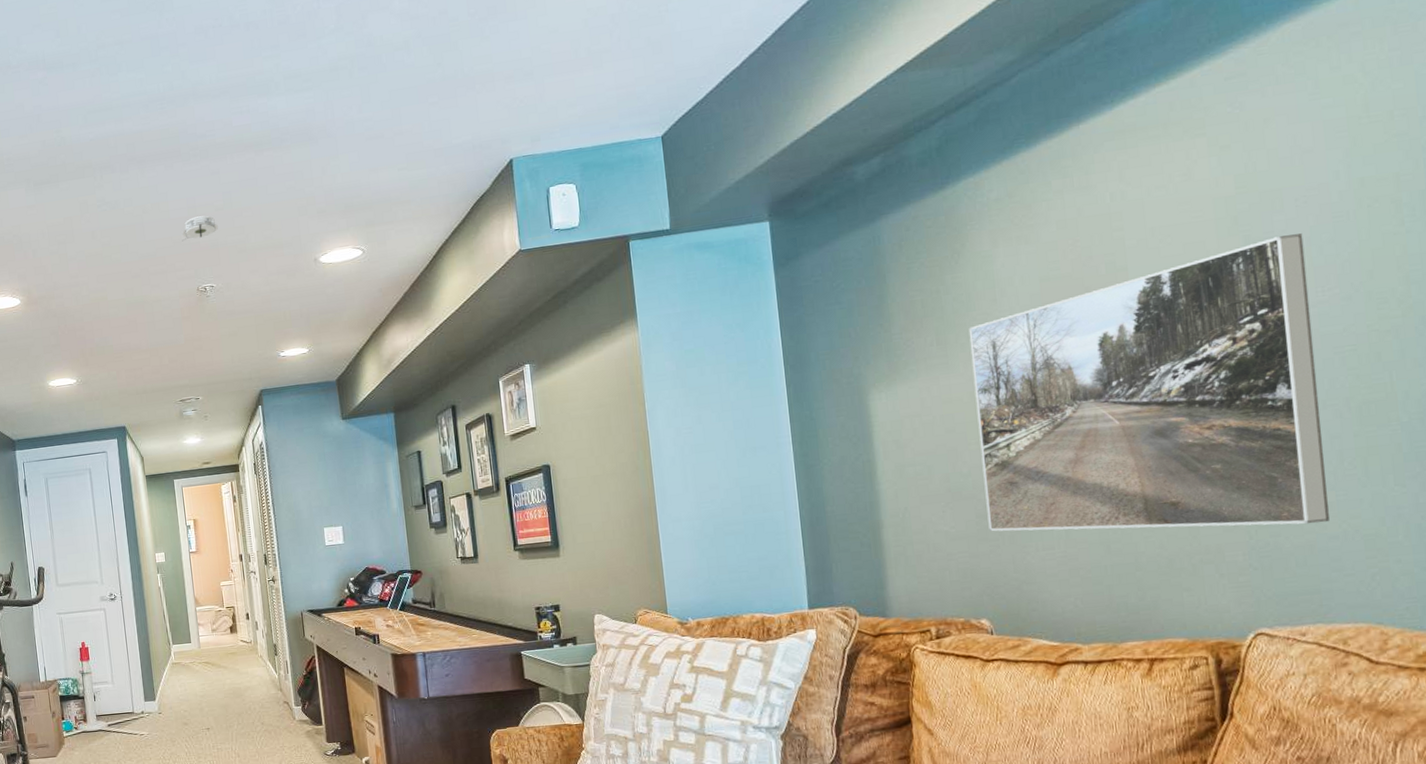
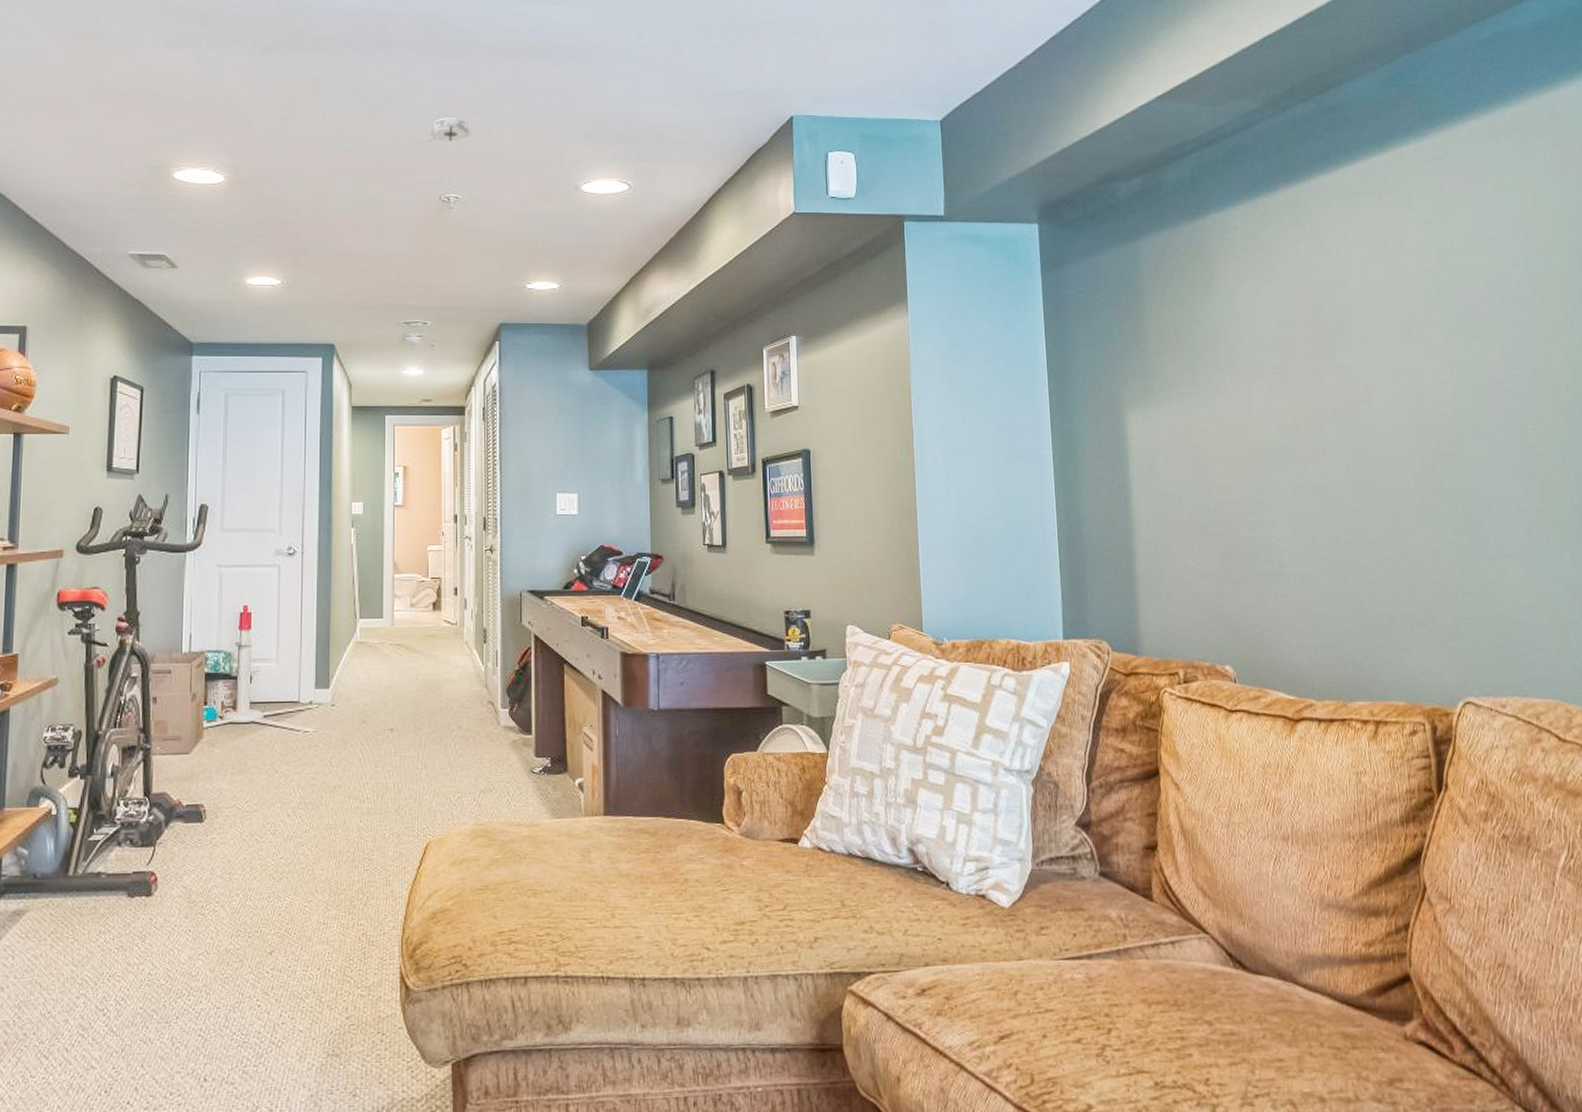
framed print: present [968,233,1329,532] -> none [1216,313,1521,595]

